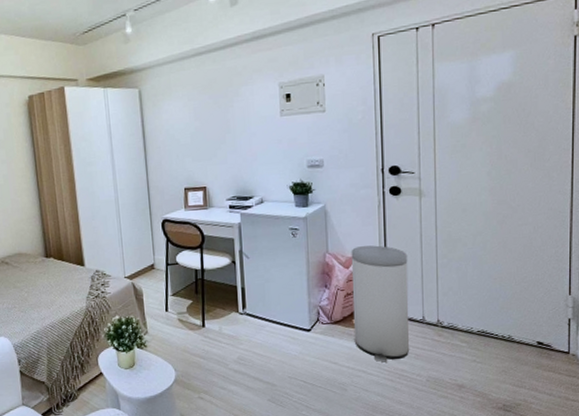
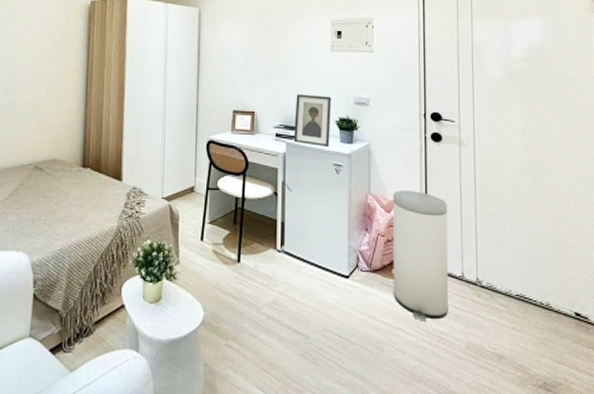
picture frame: none [247,162,285,214] -> present [293,94,332,148]

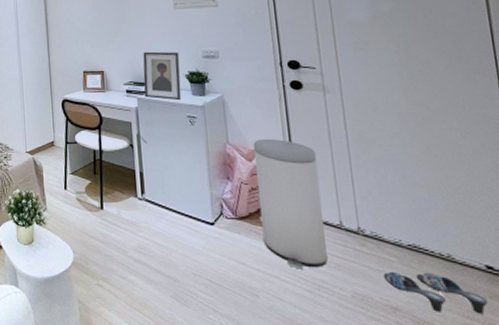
slippers: none [495,320,574,358] -> present [384,271,489,314]

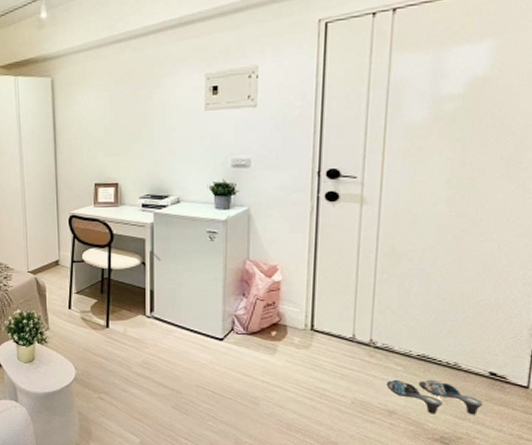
picture frame: present [143,51,182,101] -> none [161,160,205,215]
pedal bin: present [253,139,329,269] -> none [271,254,341,380]

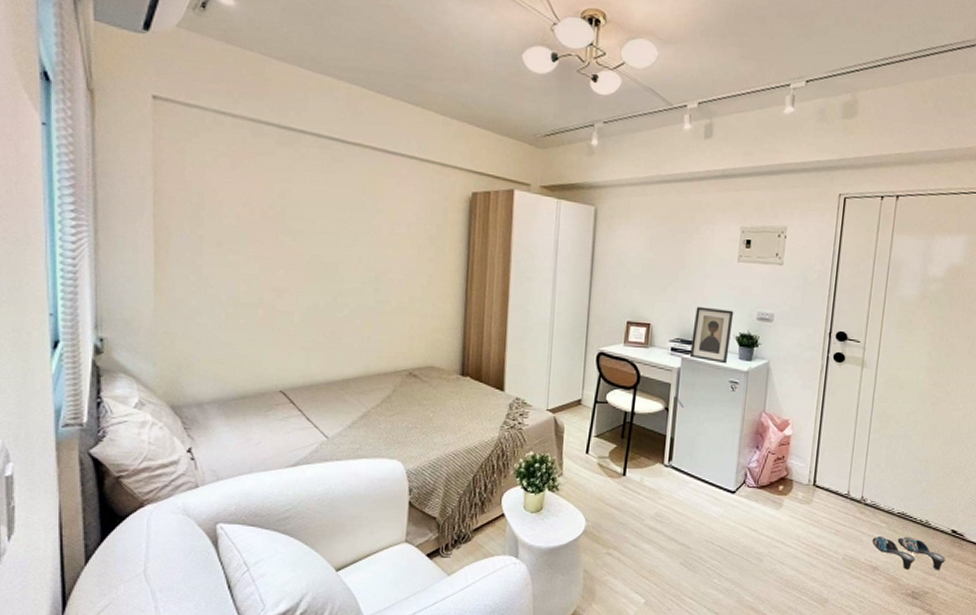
picture frame: none [161,160,205,215] -> present [689,306,734,364]

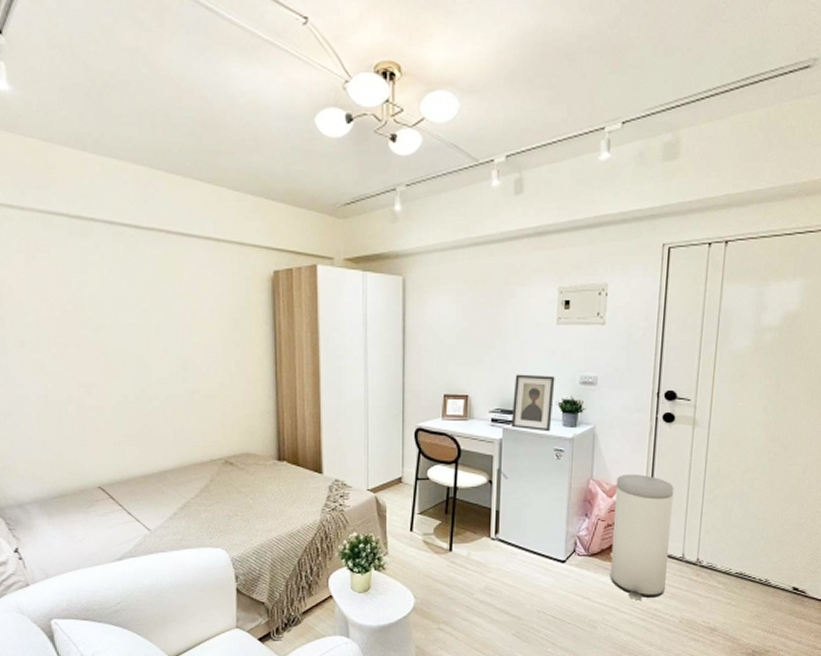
pedal bin: none [777,410,842,535] -> present [610,475,674,600]
slippers: present [873,535,946,570] -> none [710,596,787,630]

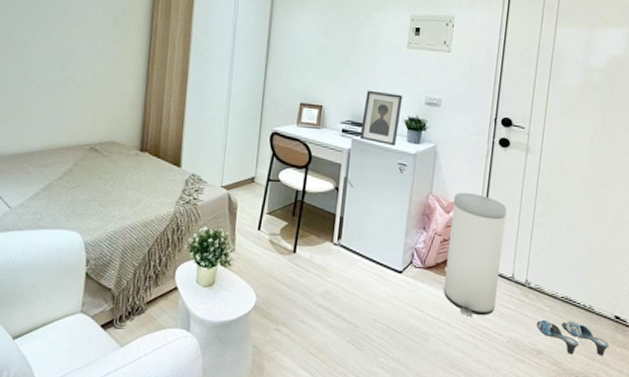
slippers: none [710,596,787,630] -> present [537,319,609,356]

